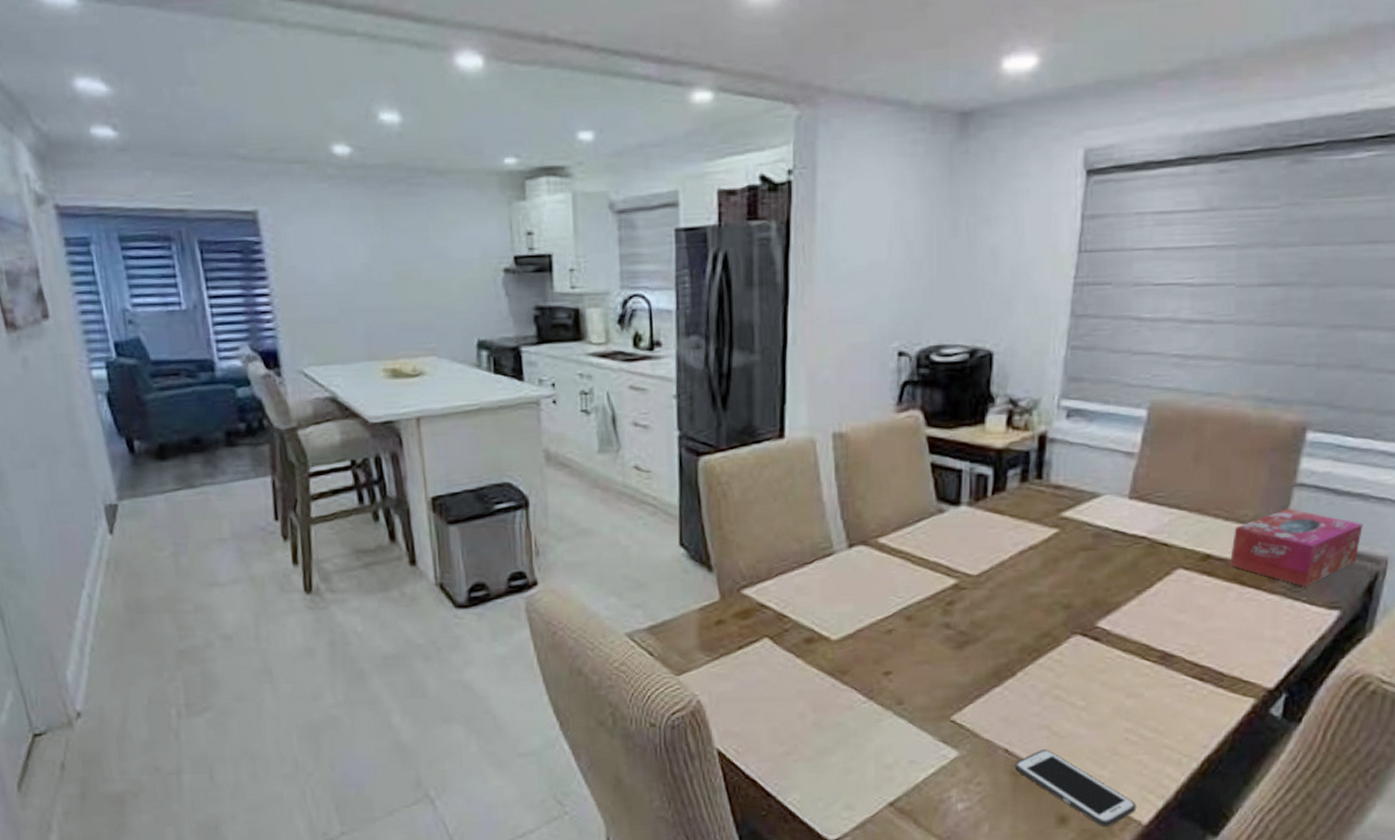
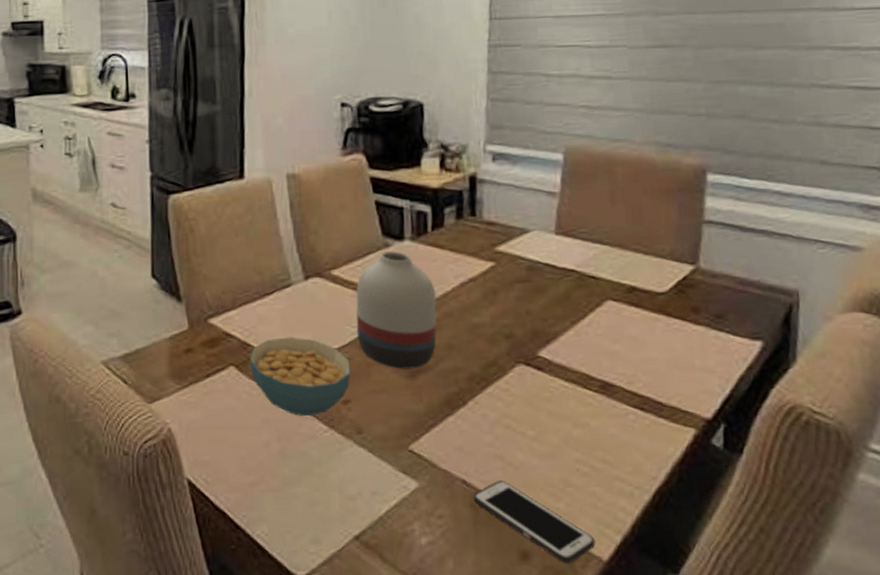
cereal bowl: none [785,608,894,687] -> present [249,337,351,416]
vase: none [902,517,991,640] -> present [356,251,437,369]
tissue box: present [1230,509,1363,586] -> none [653,244,771,317]

